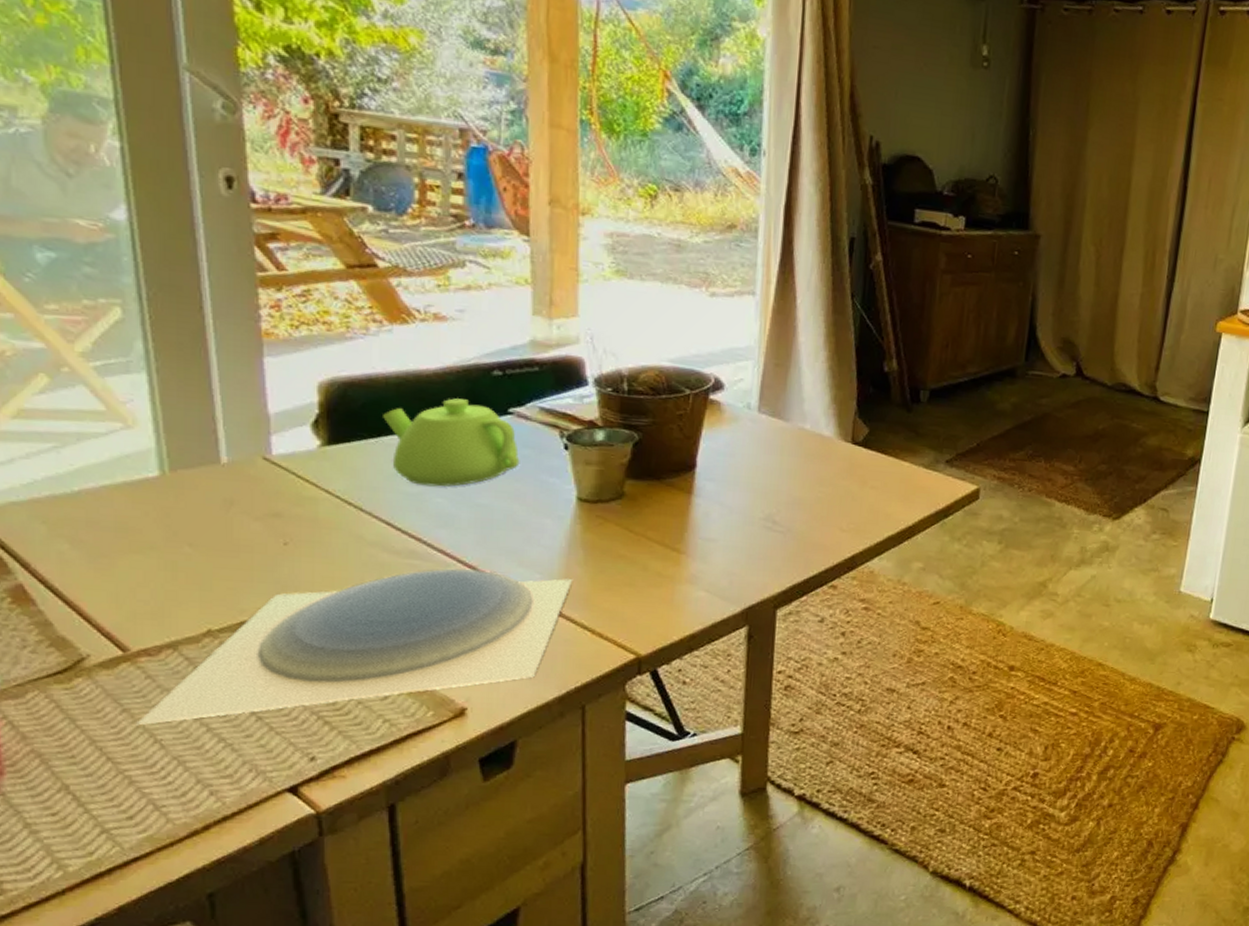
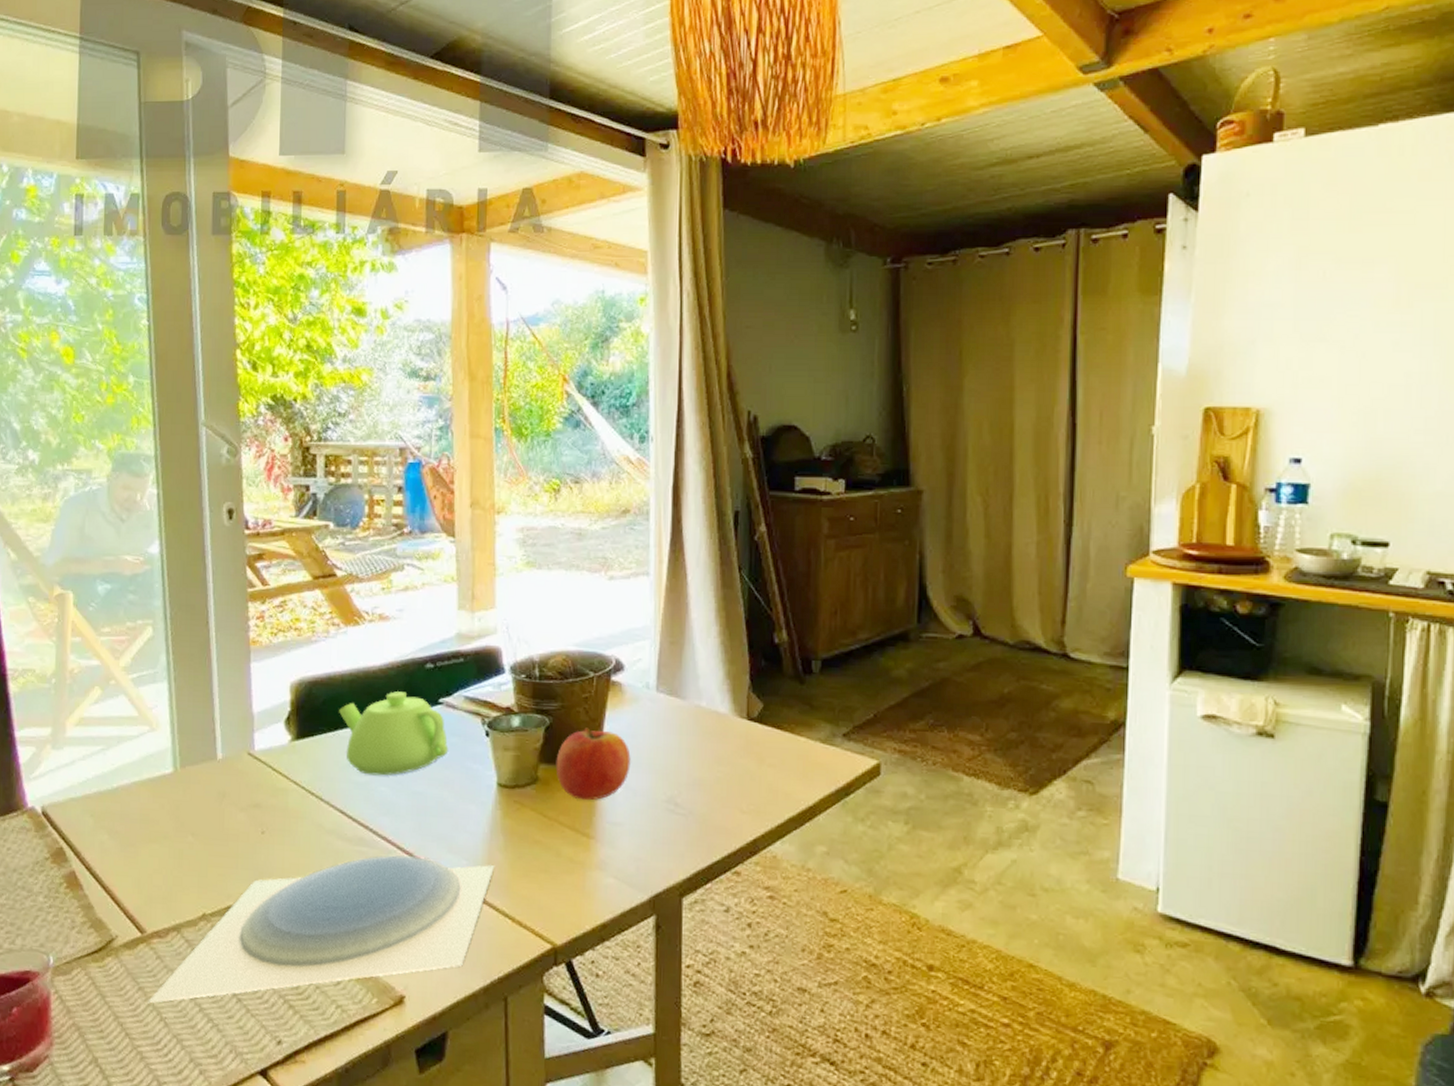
fruit: none [644,444,728,517] -> present [555,727,631,801]

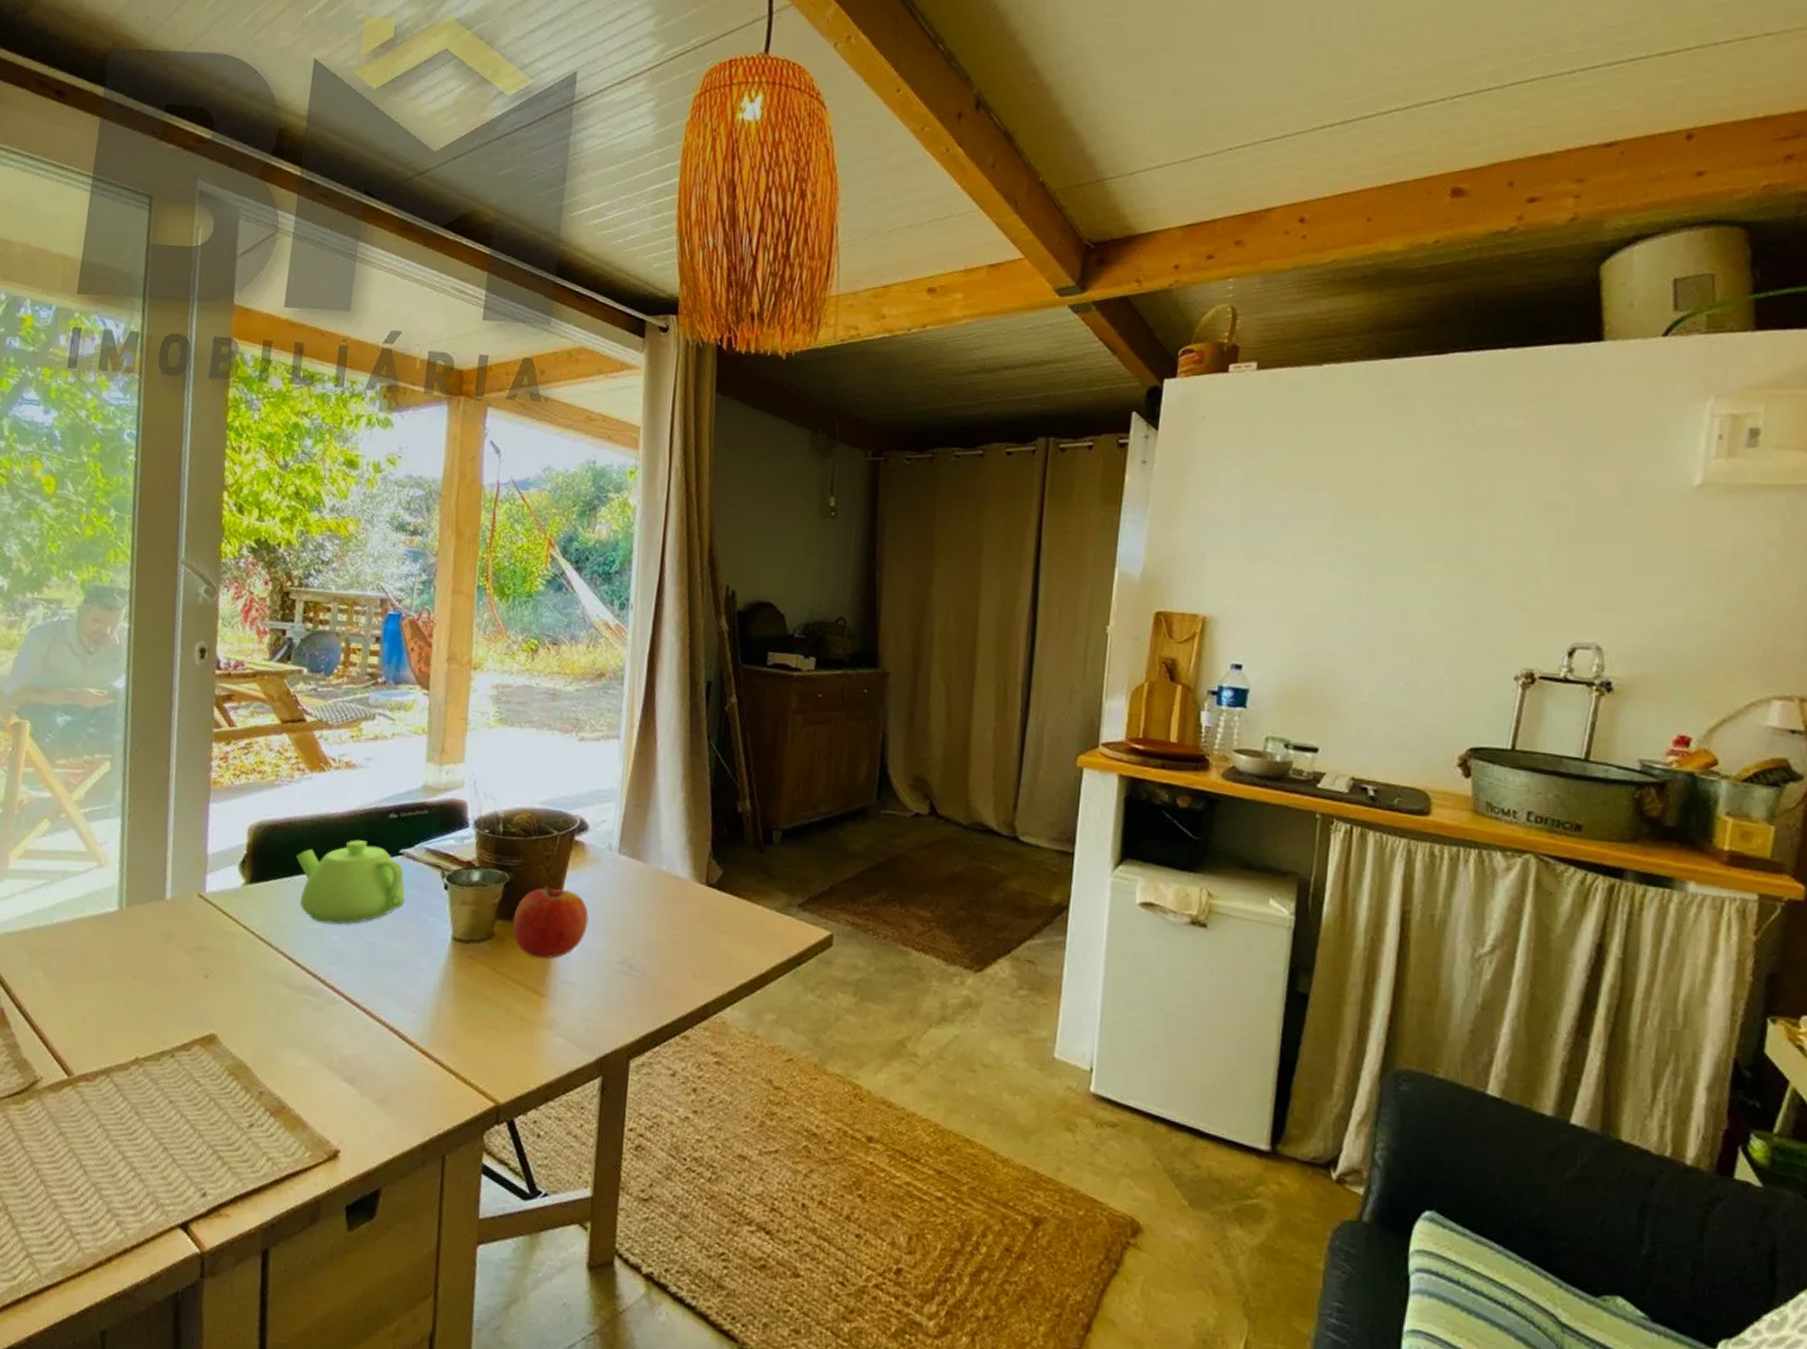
plate: present [148,854,495,1004] -> none [68,1005,444,1150]

